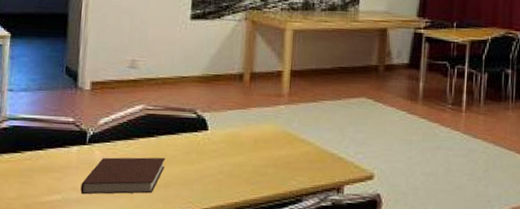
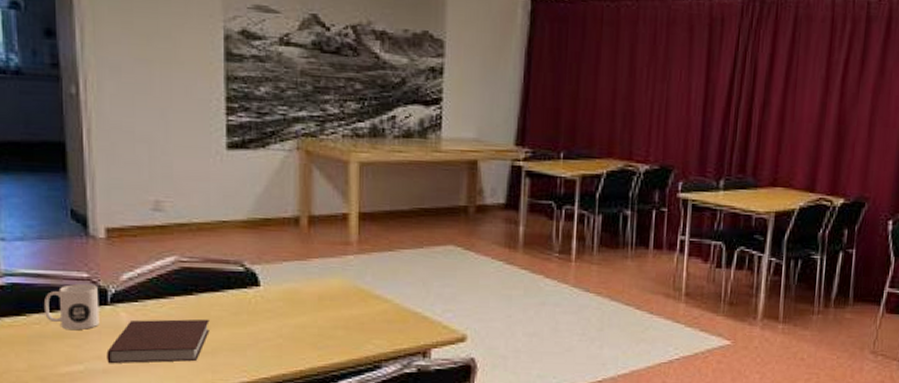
mug: none [36,127,80,165] -> present [44,283,100,330]

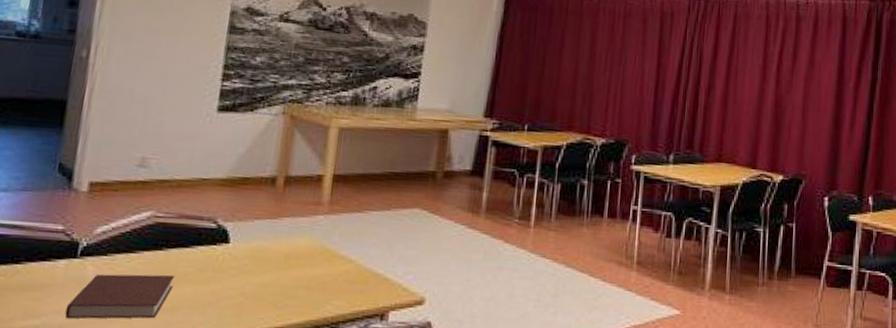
mug: present [44,283,100,330] -> none [12,236,70,283]

